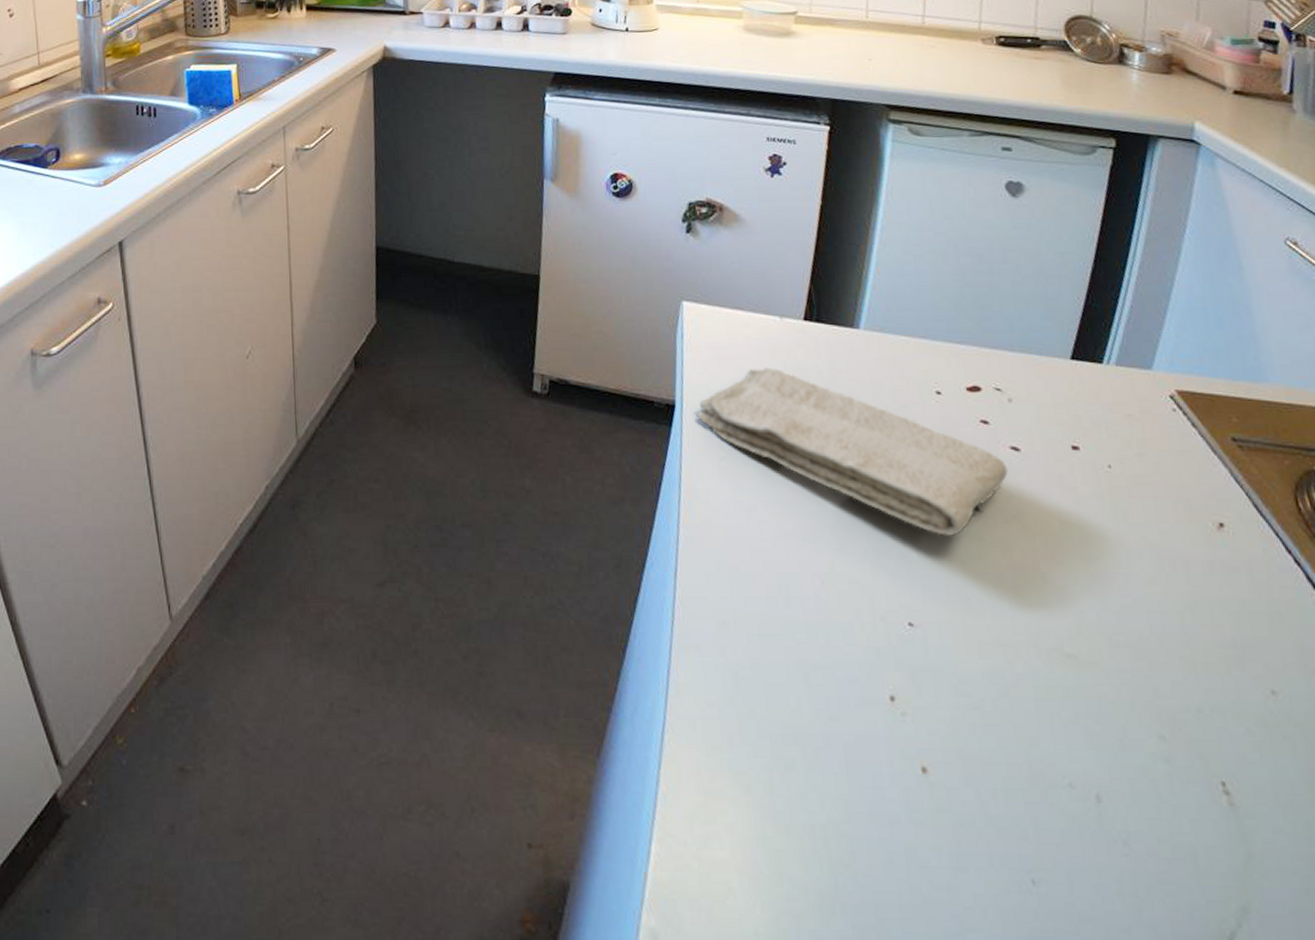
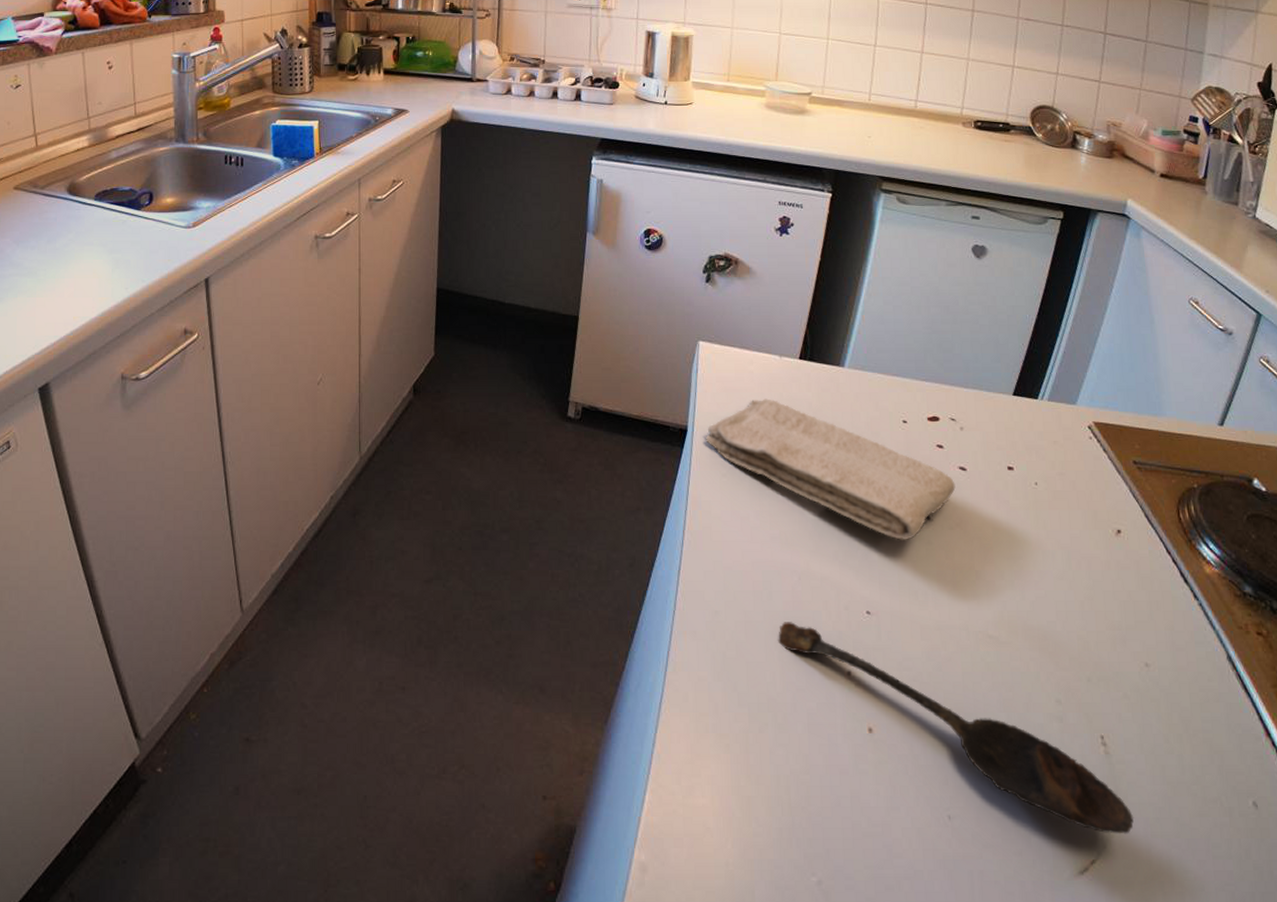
spoon: none [801,635,1276,909] -> present [778,622,1134,834]

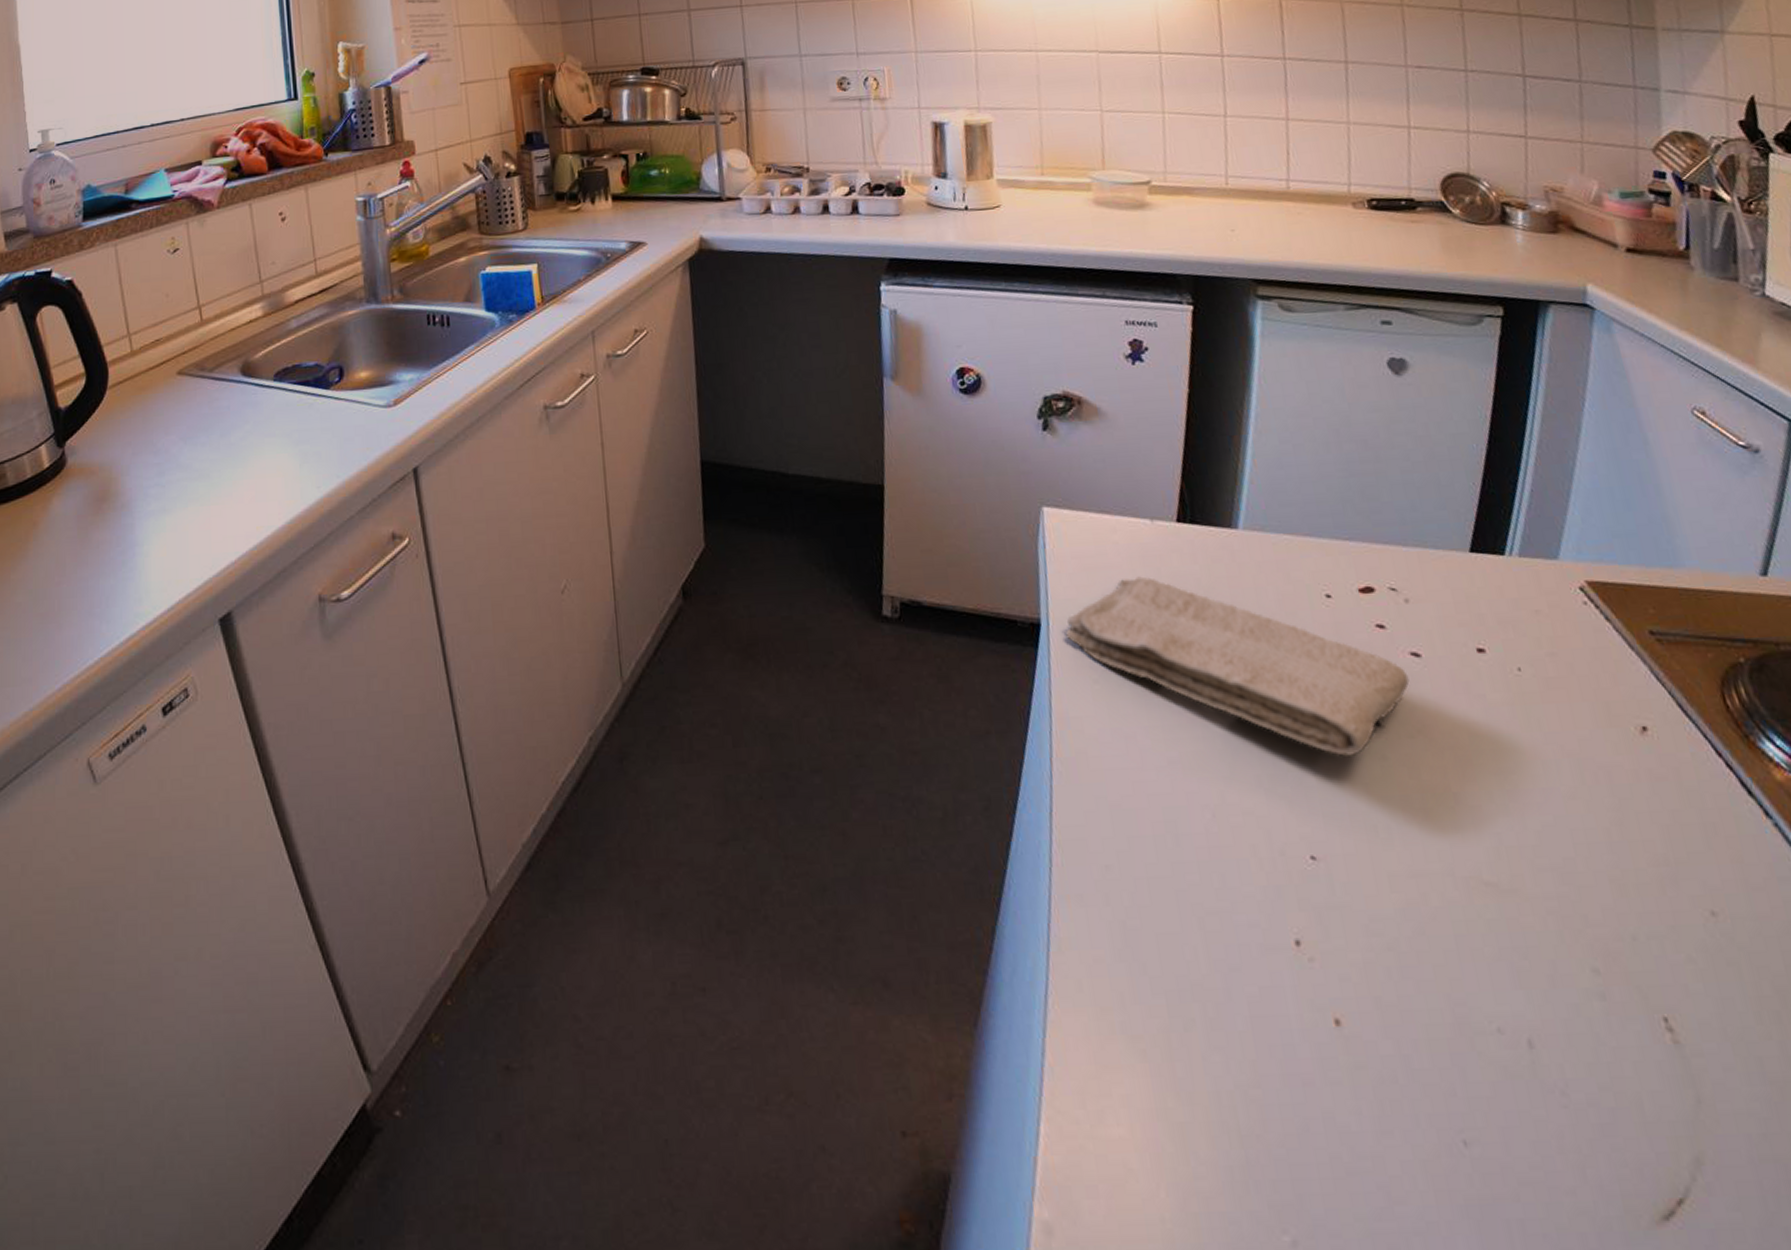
spoon: present [778,622,1134,834] -> none [1194,875,1731,1160]

